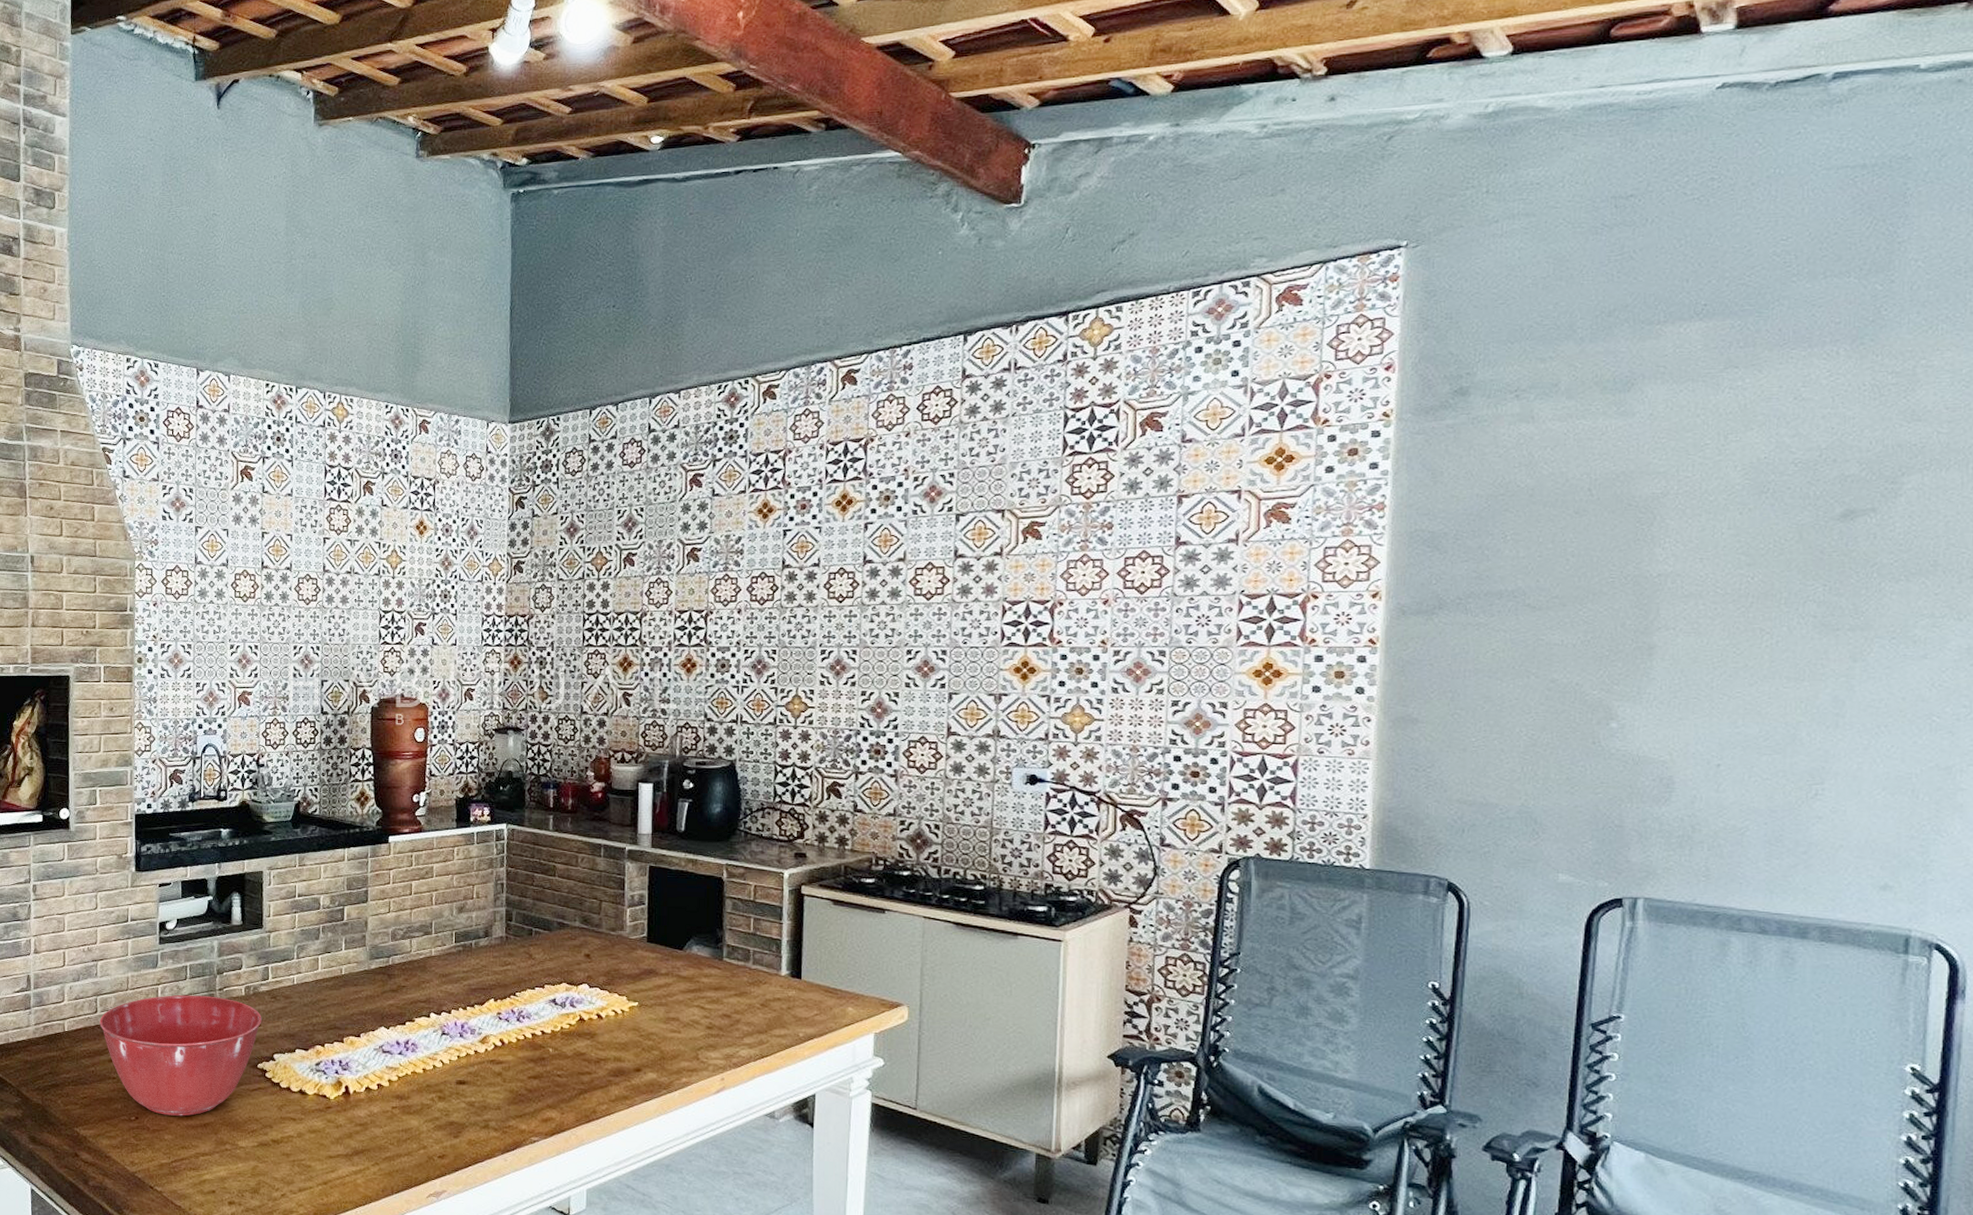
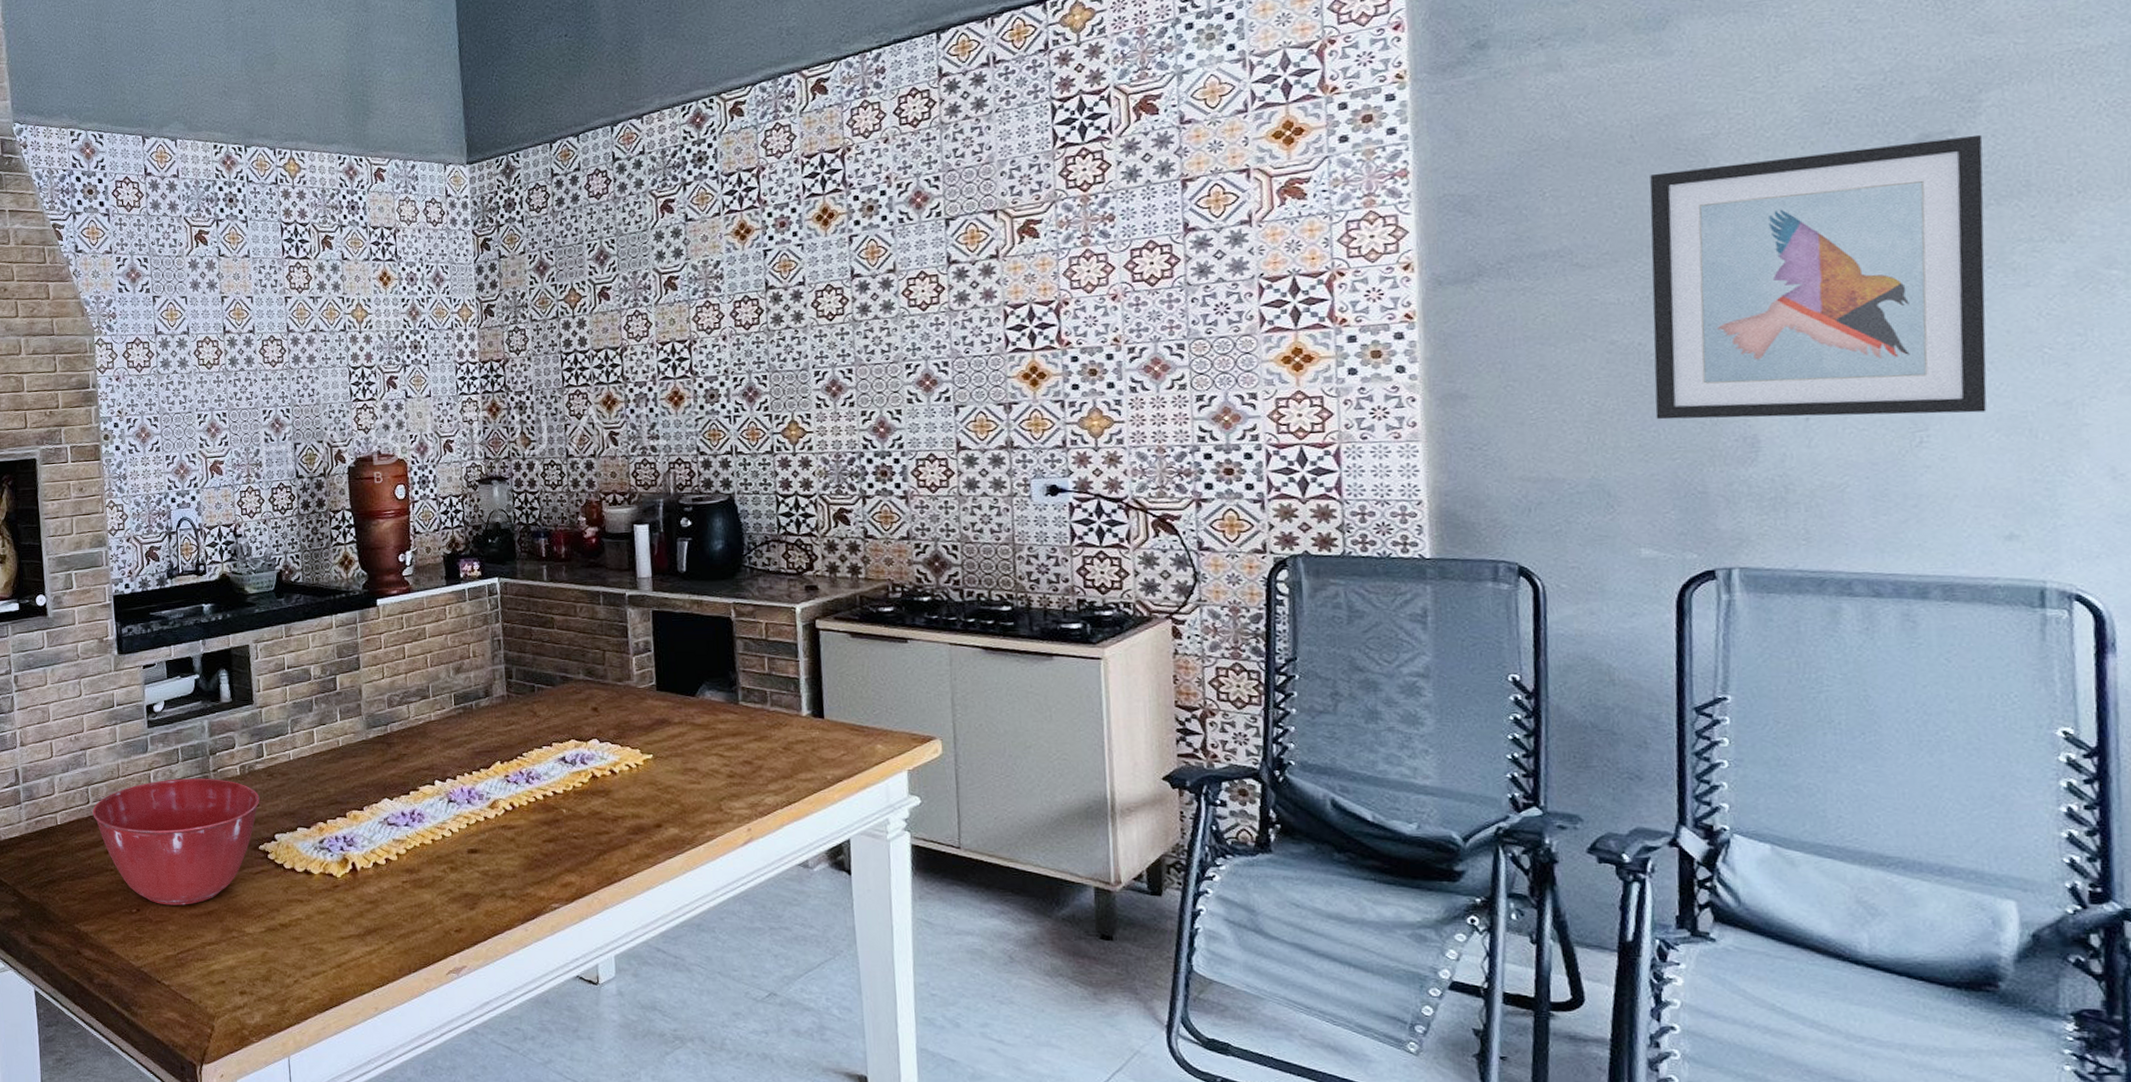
wall art: none [1584,514,1901,771] -> present [1649,134,1987,420]

